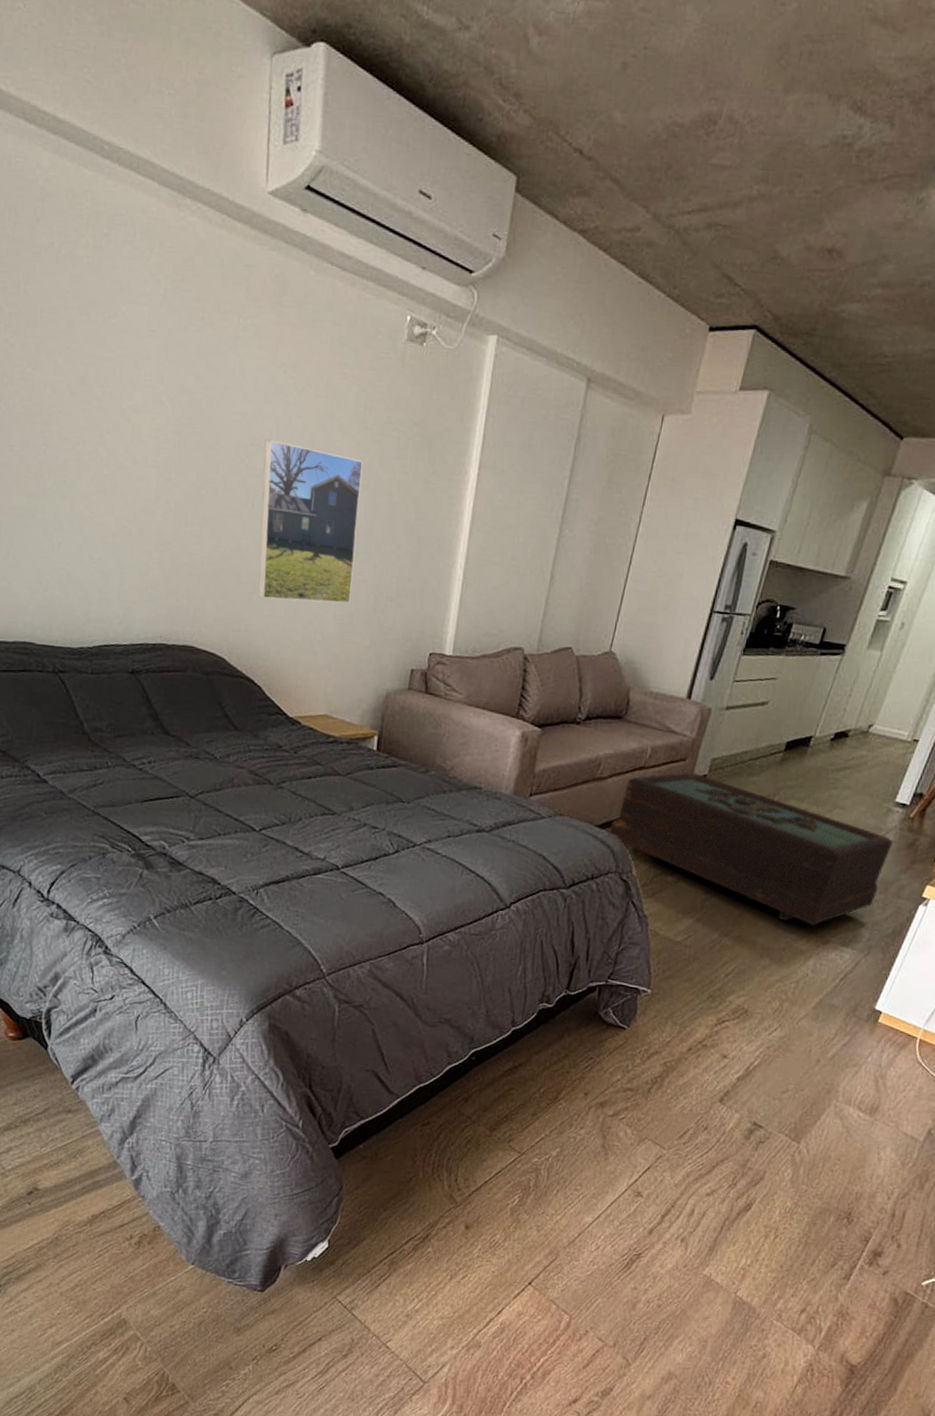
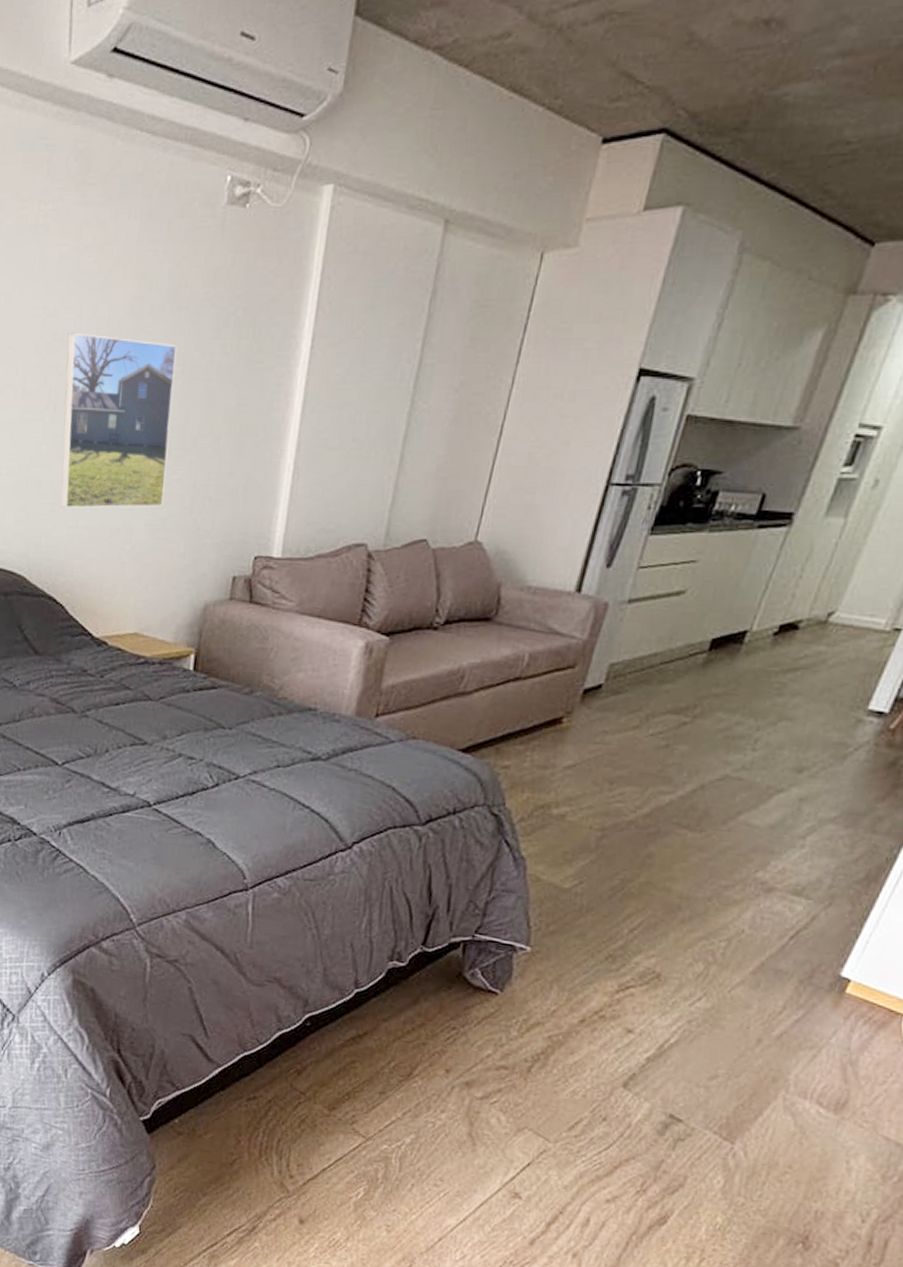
coffee table: present [609,772,893,926] -> none [475,681,865,870]

